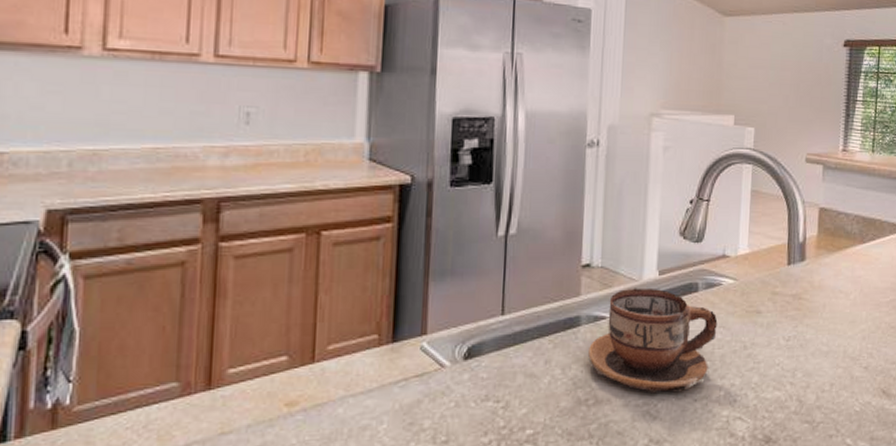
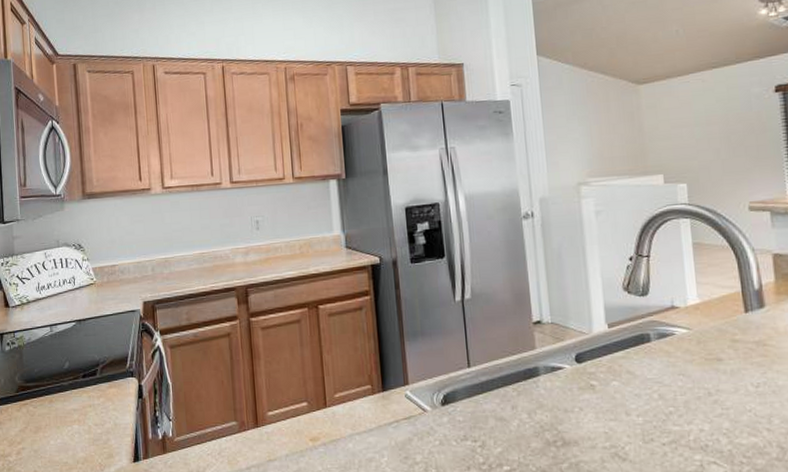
cup: present [588,287,718,394] -> none [550,340,677,437]

